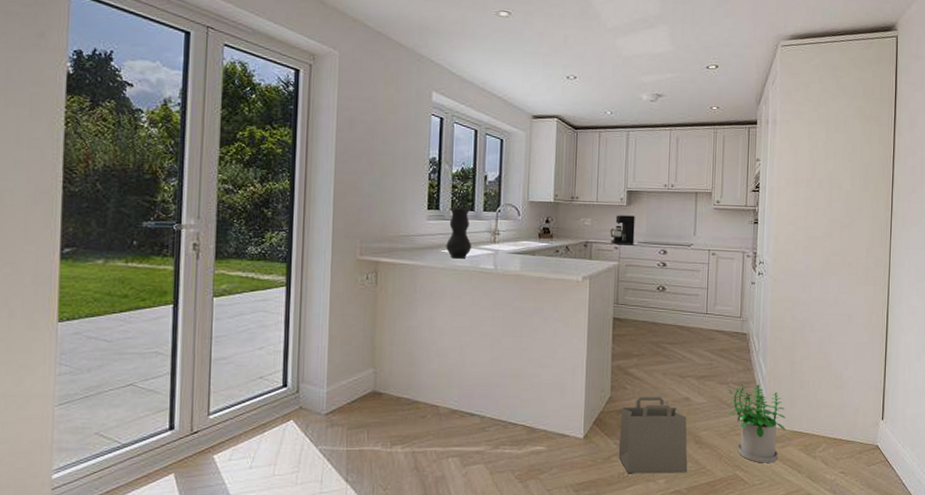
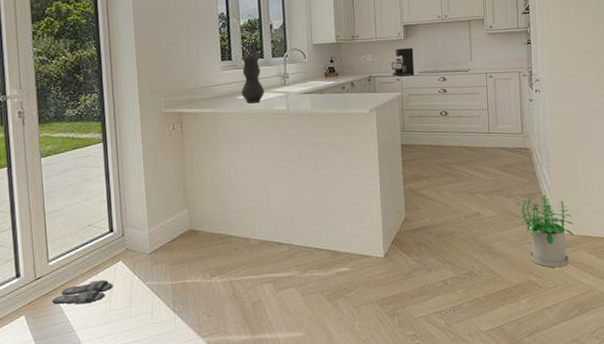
slippers: none [207,440,280,466] -> present [51,279,113,304]
shopping bag: present [618,397,688,474] -> none [416,214,484,287]

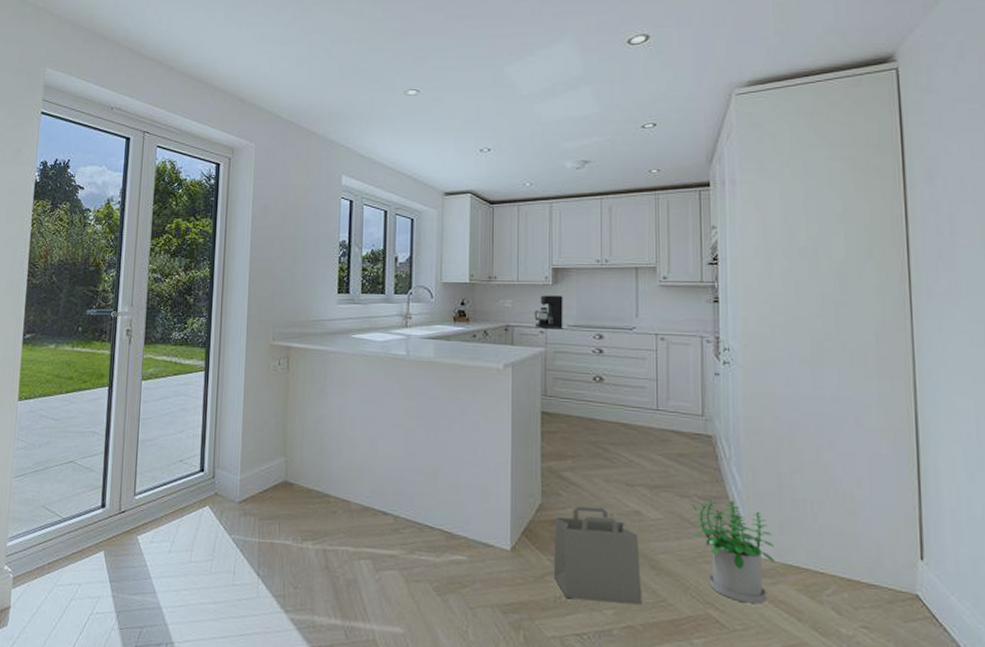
slippers: present [51,279,113,304] -> none [132,524,197,549]
vase: present [240,56,265,103] -> none [356,291,383,344]
shopping bag: none [416,214,484,287] -> present [553,506,643,605]

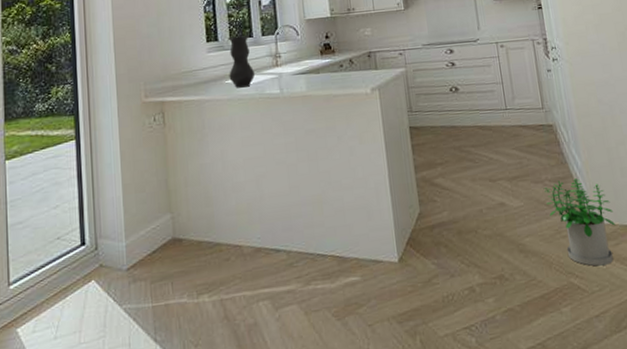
vase: none [356,291,383,344] -> present [227,35,256,88]
coffee maker: present [534,295,563,329] -> none [392,18,419,51]
shopping bag: present [553,506,643,605] -> none [433,205,517,296]

